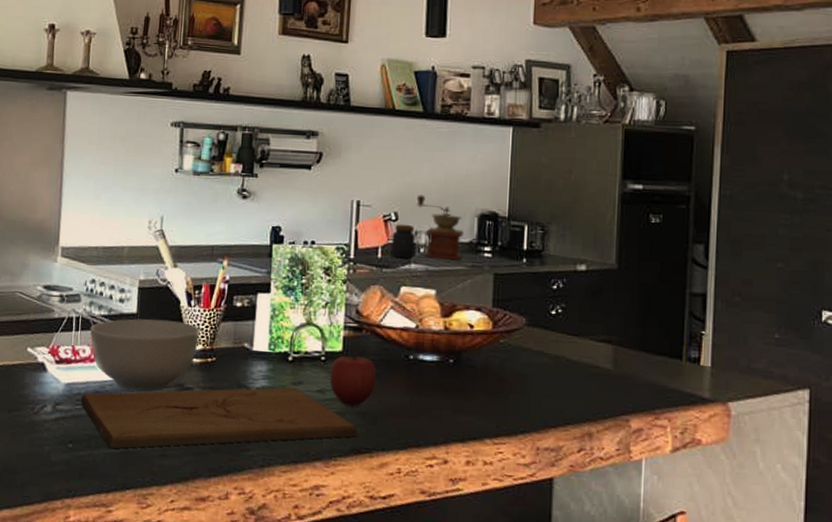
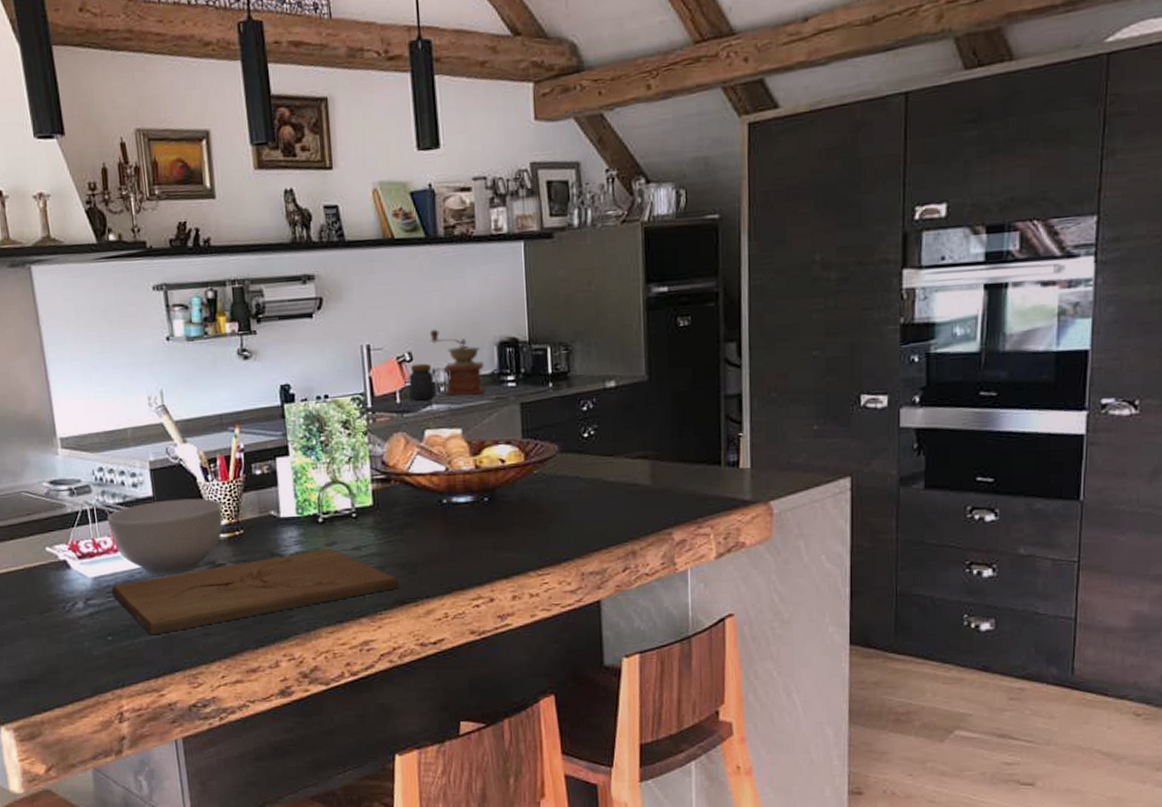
fruit: present [329,352,377,406] -> none [363,504,412,559]

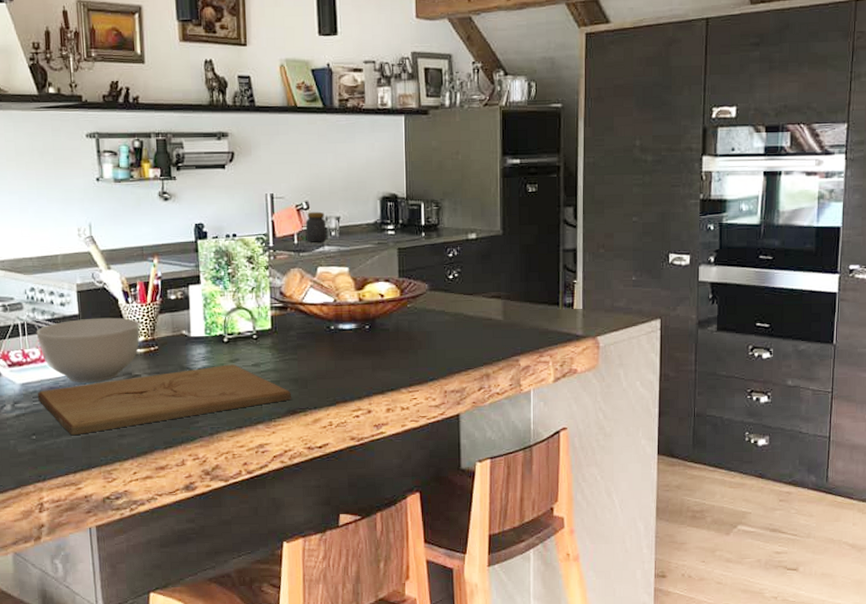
coffee grinder: present [429,329,485,396] -> none [324,183,369,240]

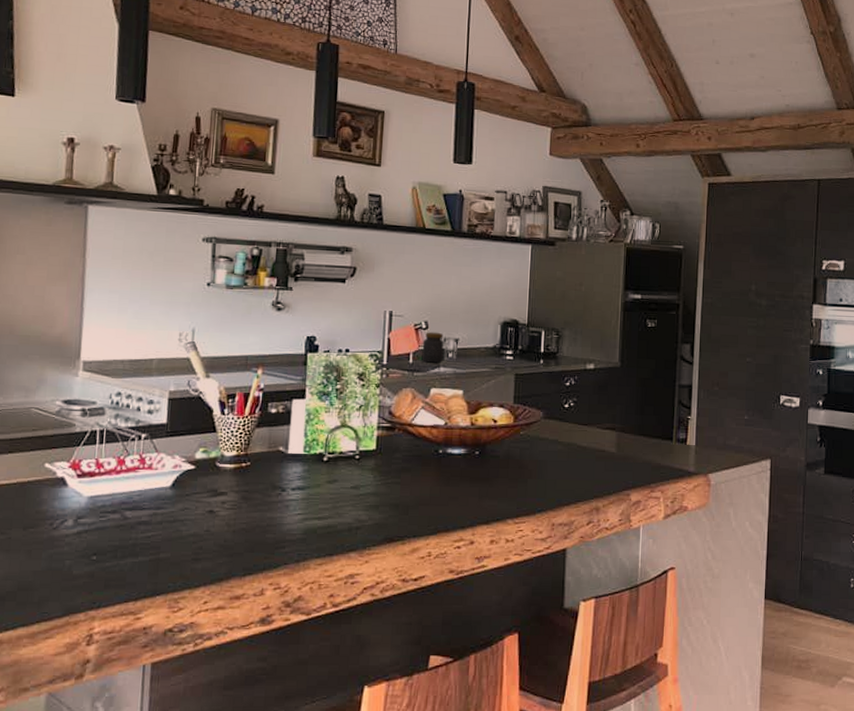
bowl: present [36,317,141,382] -> none [115,428,234,498]
cutting board: present [37,364,292,436] -> none [105,485,391,558]

